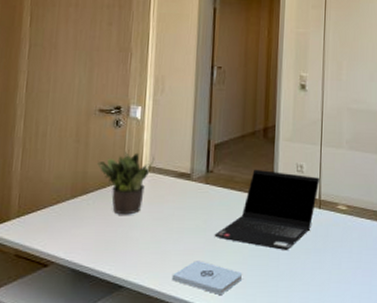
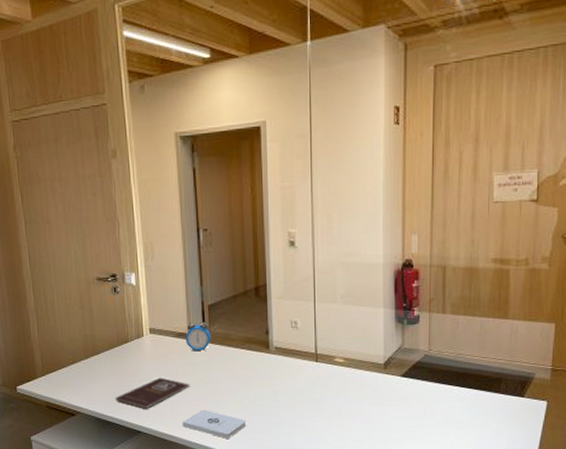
potted plant: present [97,151,155,215] -> none [103,315,154,372]
book: none [99,222,186,259] -> present [115,377,190,409]
alarm clock: none [186,161,214,193] -> present [185,322,211,351]
laptop computer: present [214,169,319,251] -> none [216,326,315,401]

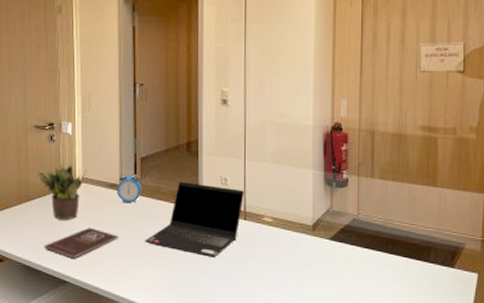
potted plant: none [103,315,154,372] -> present [37,163,87,220]
notepad: present [182,410,247,440] -> none [108,263,173,295]
laptop computer: none [216,326,315,401] -> present [145,181,244,259]

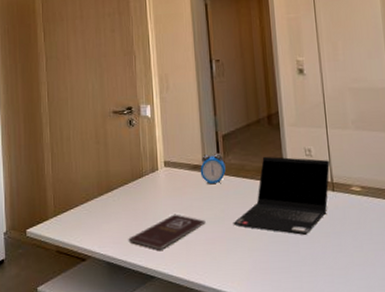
potted plant: present [37,163,87,220] -> none [117,148,169,209]

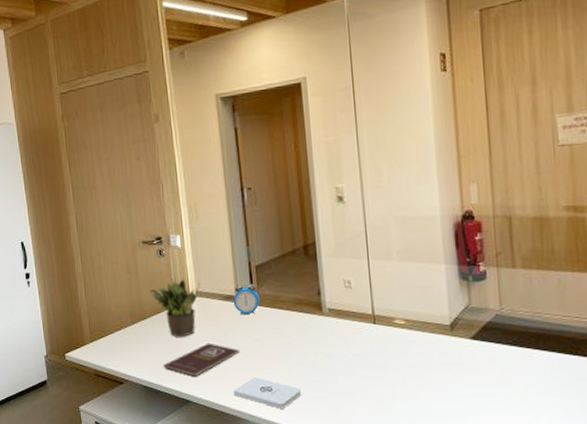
potted plant: none [117,148,169,209] -> present [149,278,201,337]
notepad: none [198,249,266,283] -> present [233,378,302,410]
laptop computer: present [233,156,330,236] -> none [268,287,371,368]

